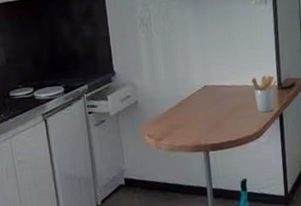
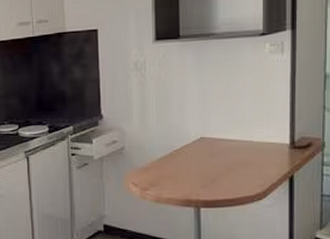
utensil holder: present [252,75,276,113] -> none [258,132,288,172]

